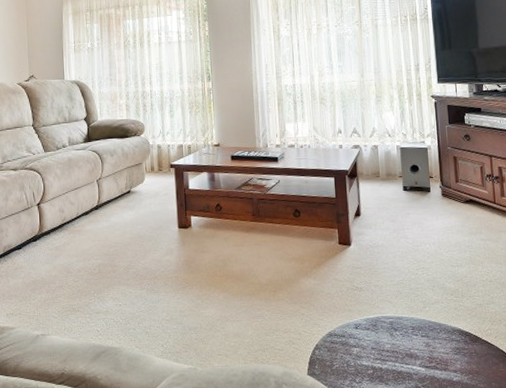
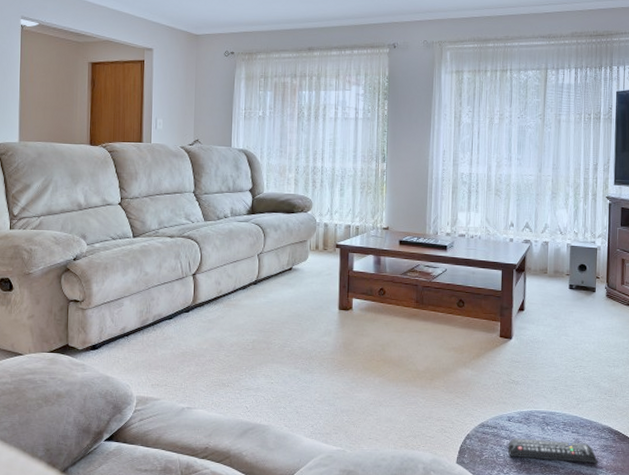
remote control: none [357,345,452,368] -> present [507,438,598,464]

